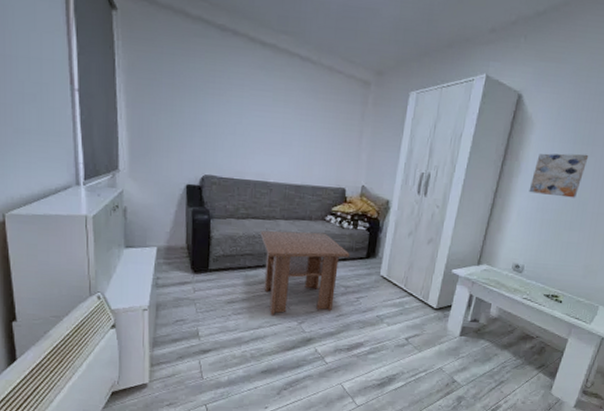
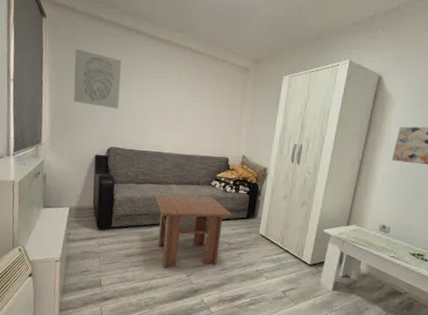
wall art: none [155,51,215,129] -> present [73,48,122,109]

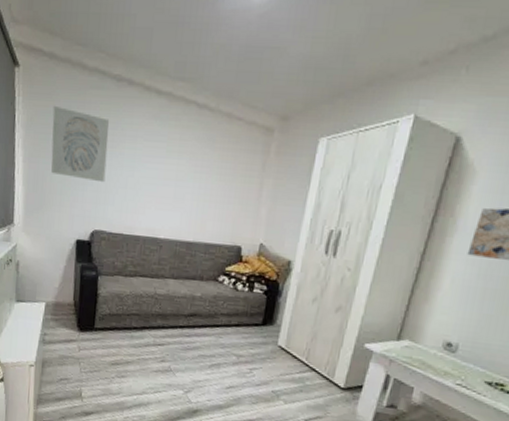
coffee table: present [155,194,233,268] -> none [148,290,244,382]

